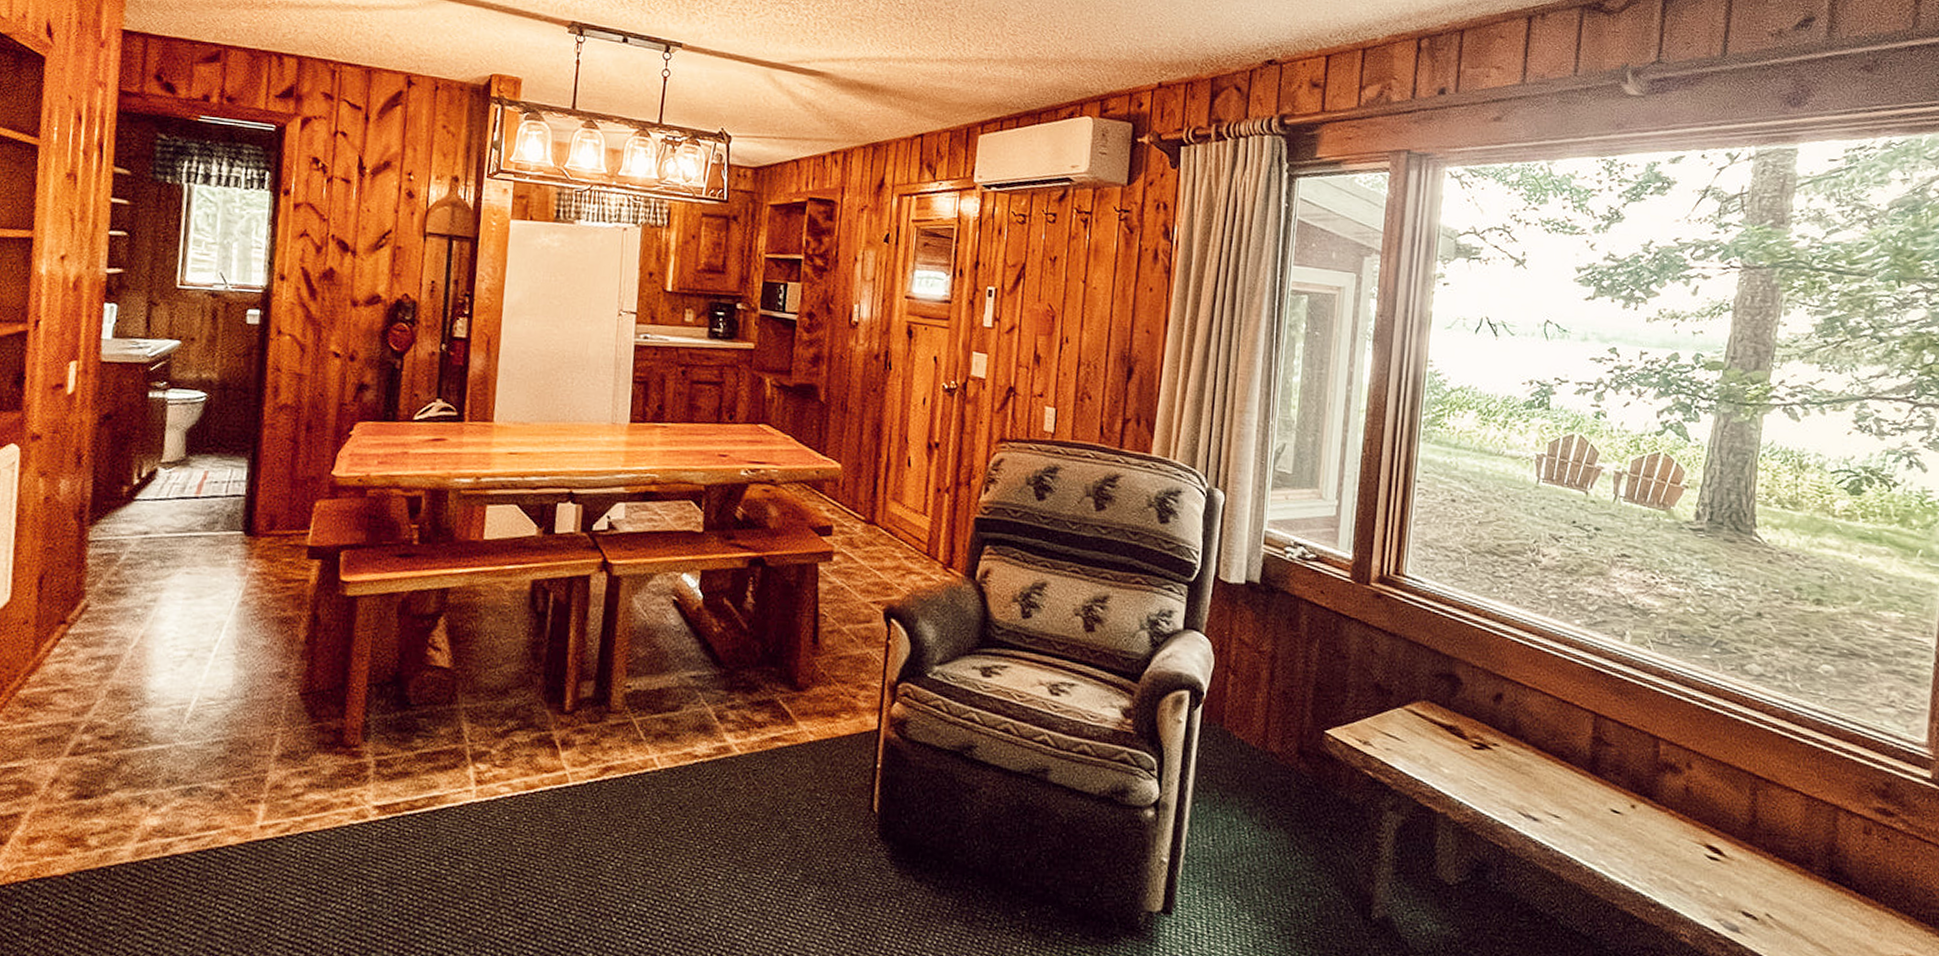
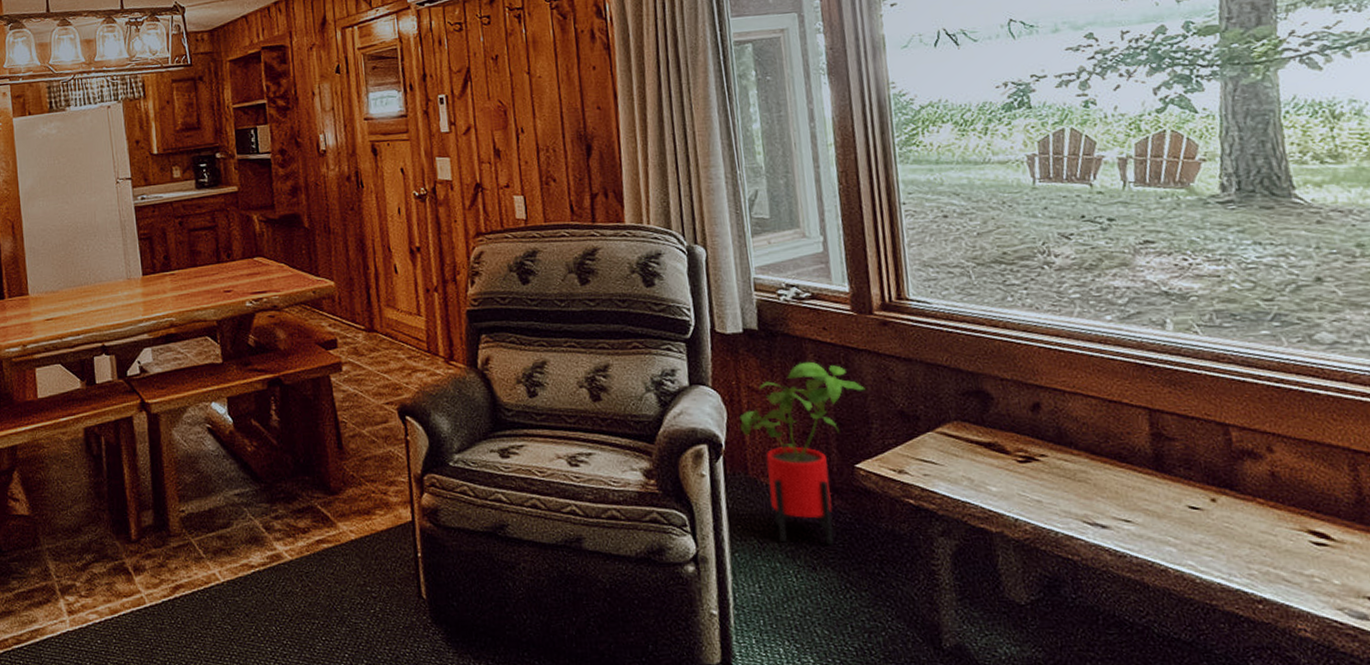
house plant: none [1224,622,1349,807] -> present [739,361,866,545]

